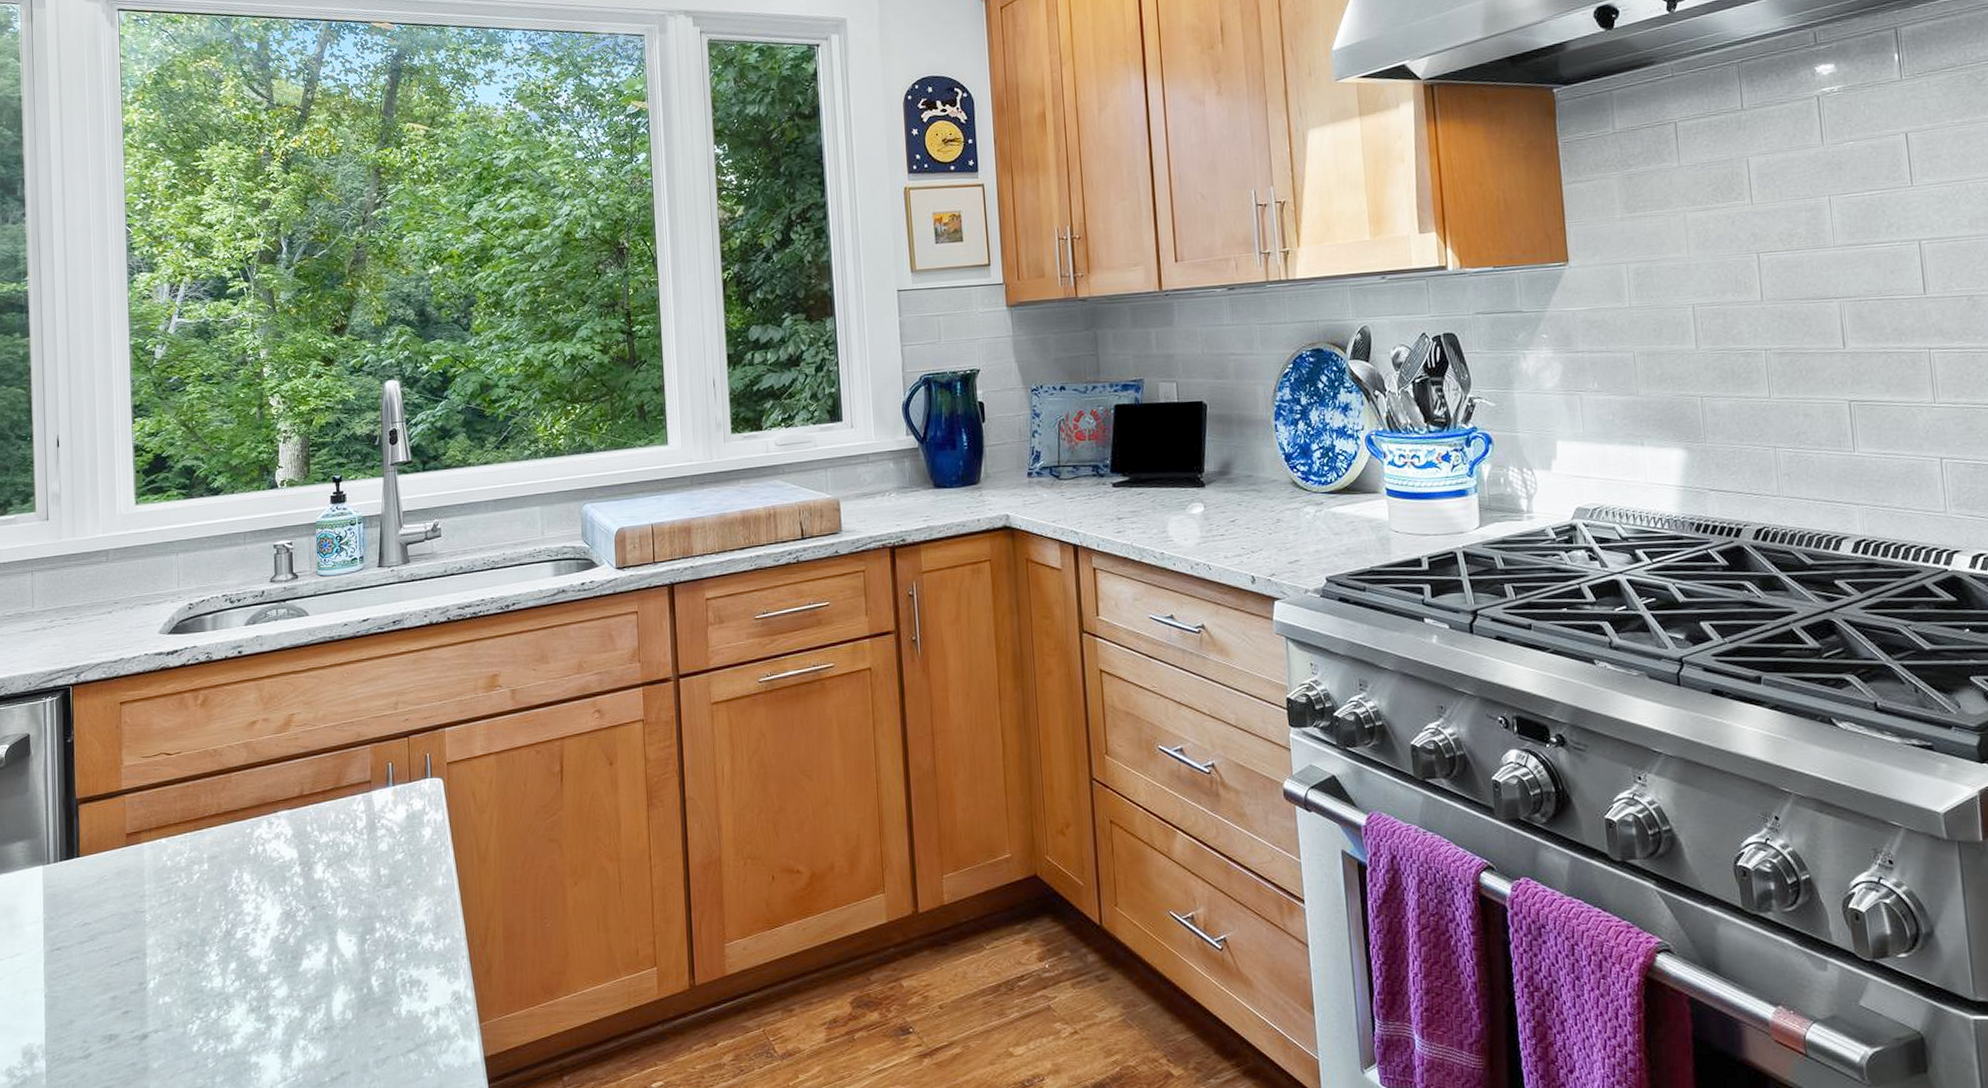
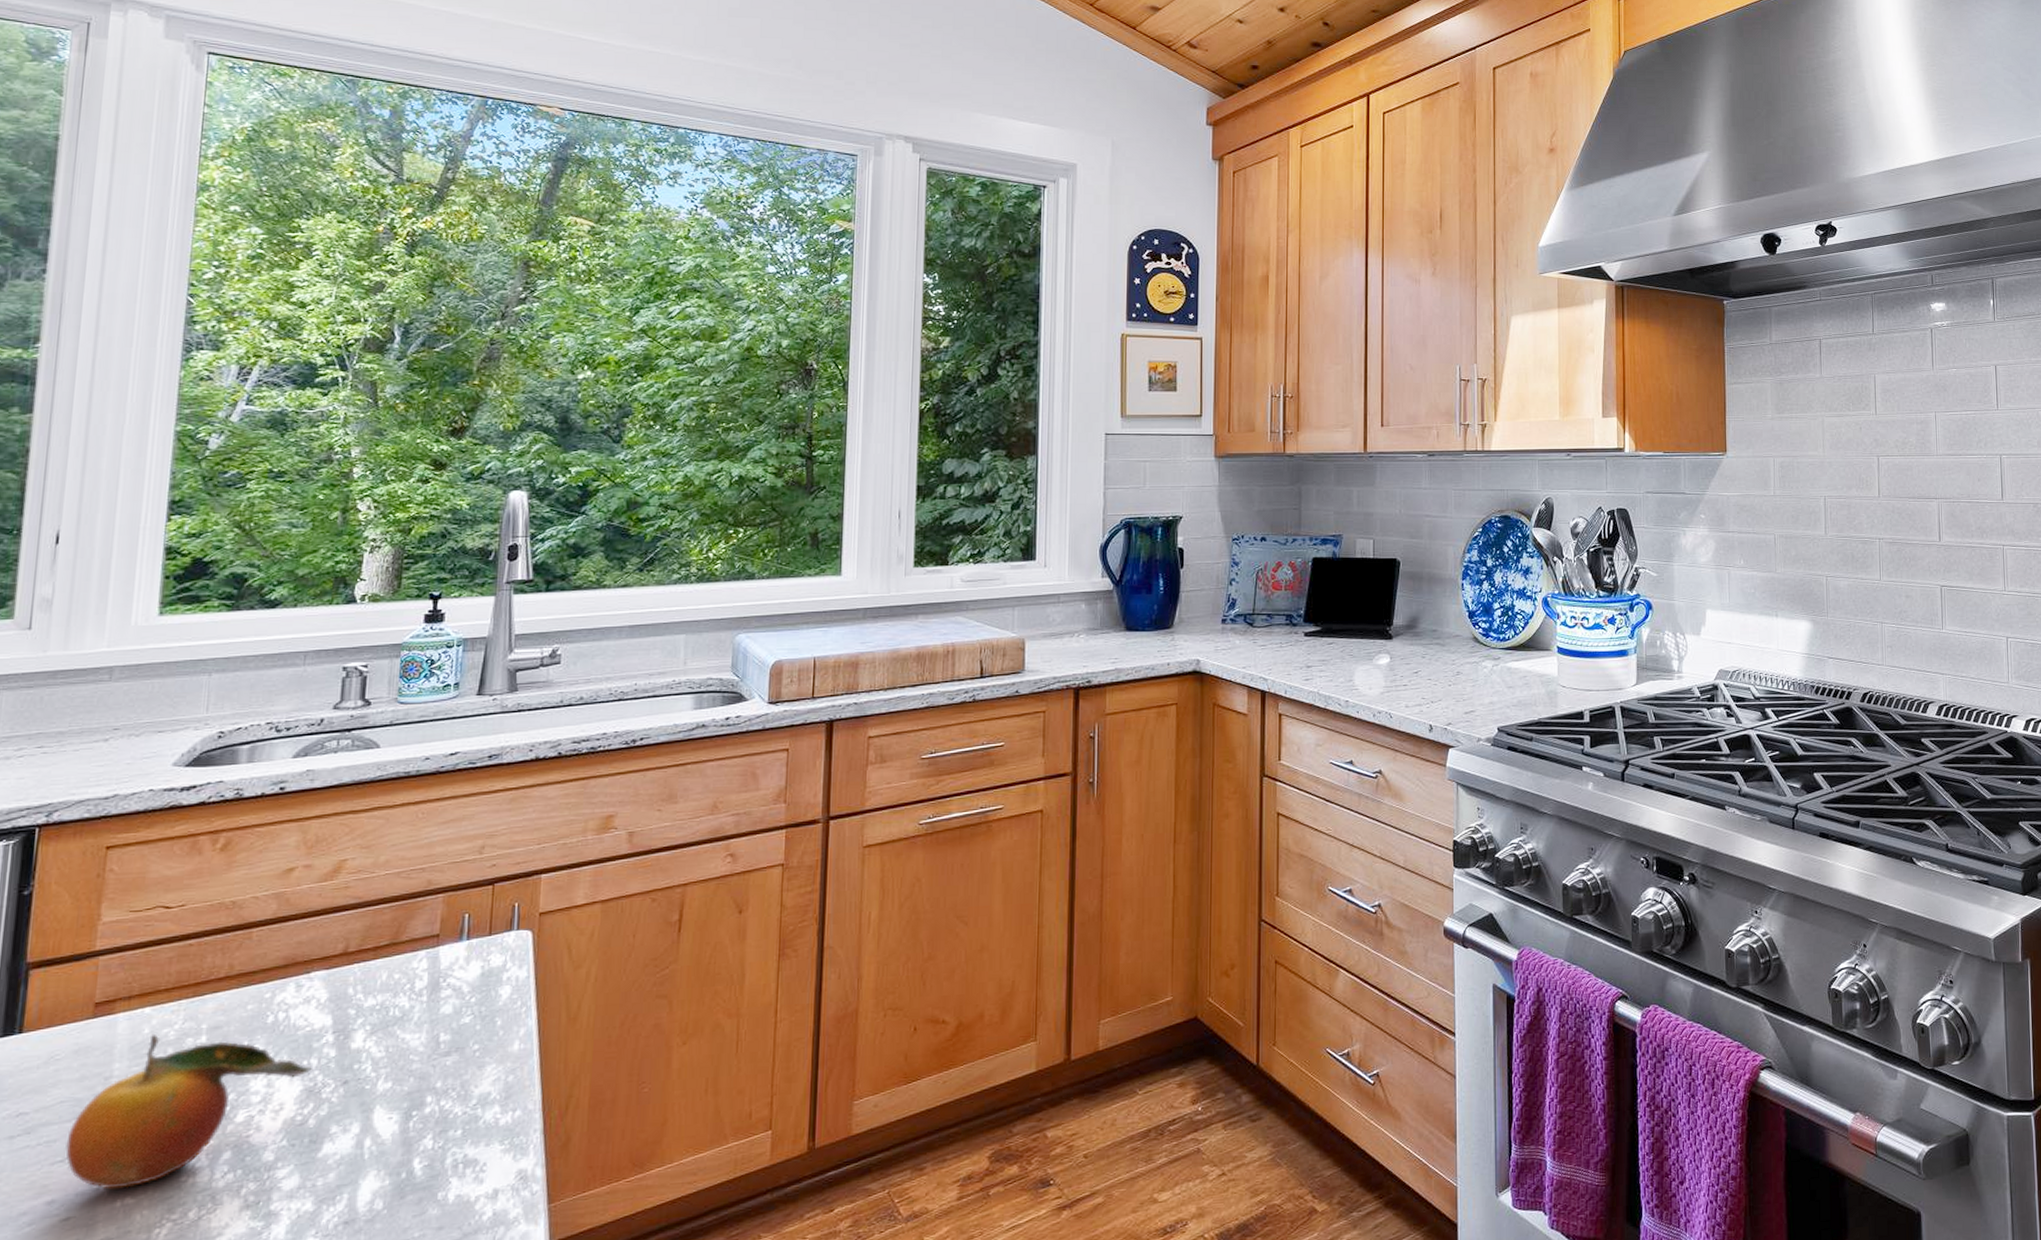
fruit: none [119,860,287,990] -> present [66,1033,312,1190]

